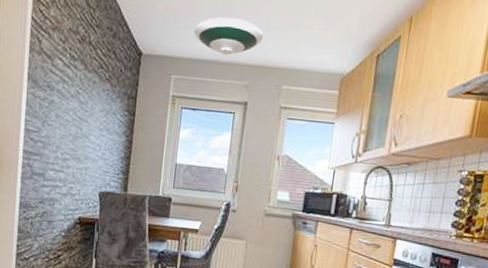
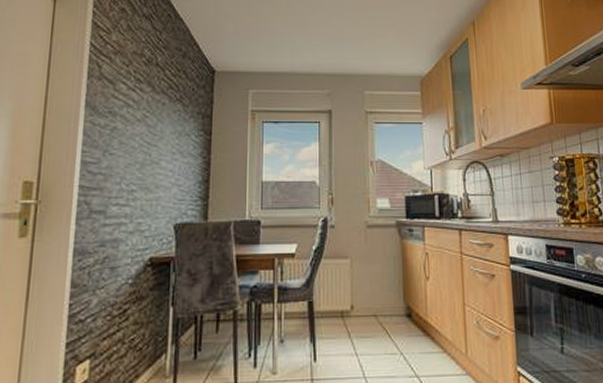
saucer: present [194,17,263,56] -> none [269,32,338,67]

